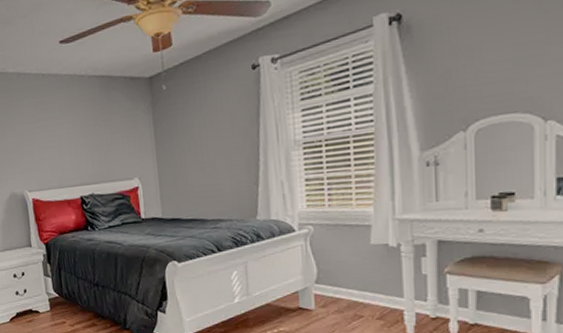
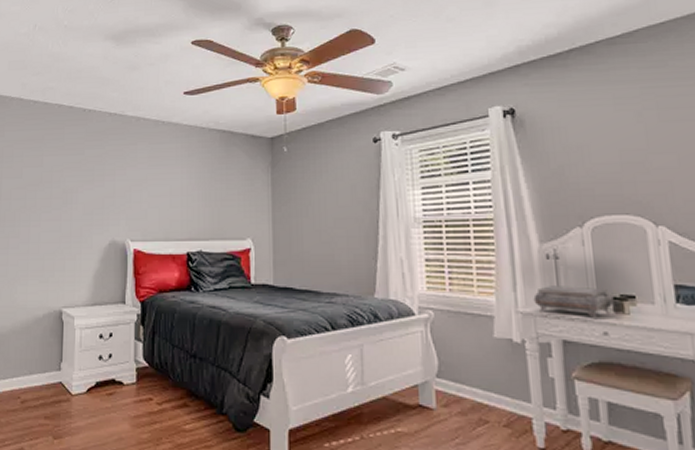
jewelry box: none [411,188,492,219] -> present [533,286,614,320]

